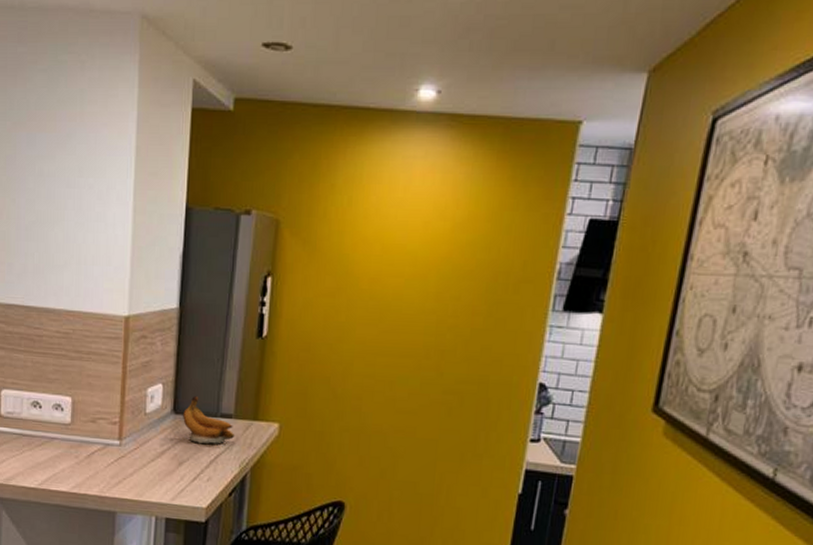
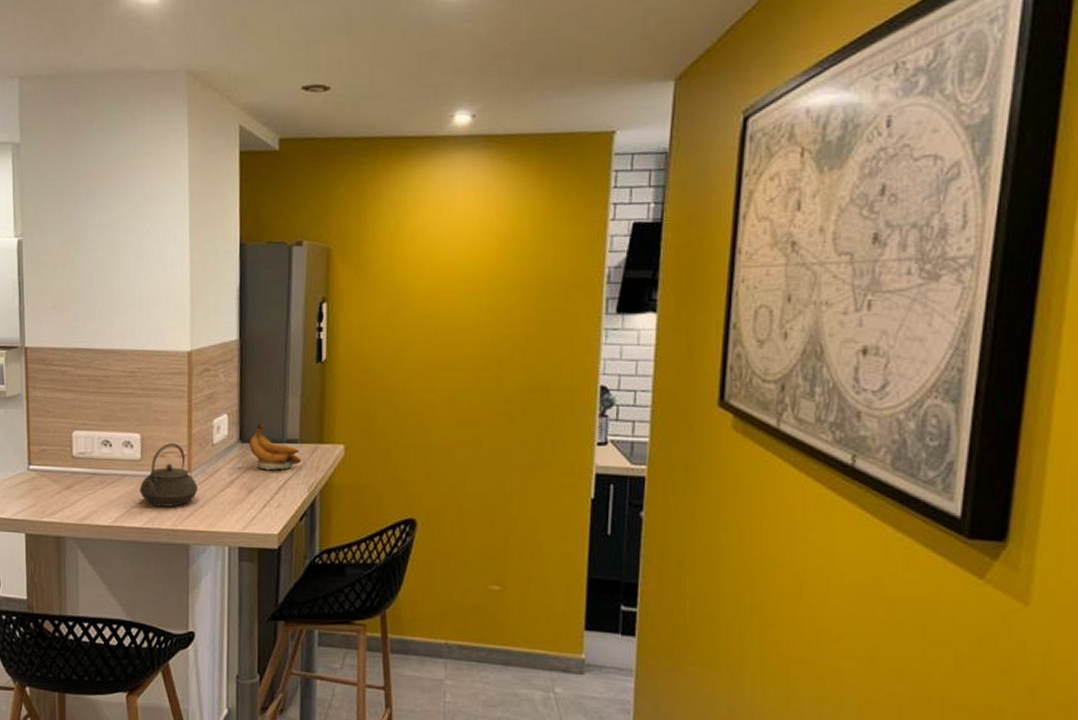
teapot: none [68,409,128,474] -> present [139,443,198,507]

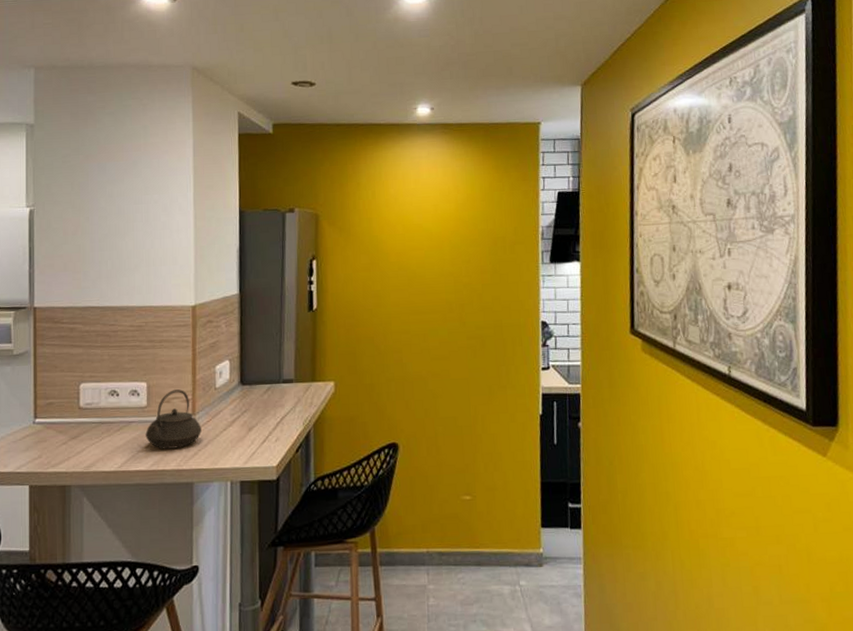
banana: present [249,424,302,470] -> none [249,367,297,408]

